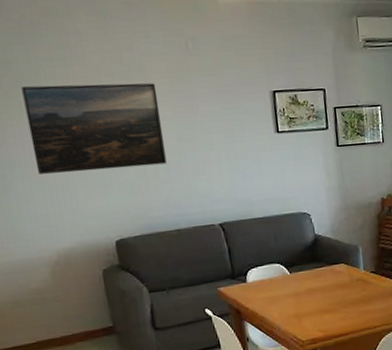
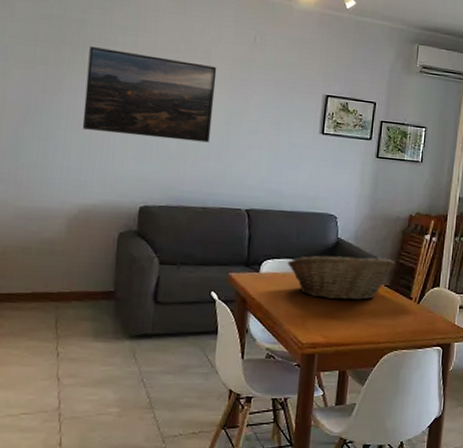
fruit basket: none [271,245,376,296] -> present [287,253,395,301]

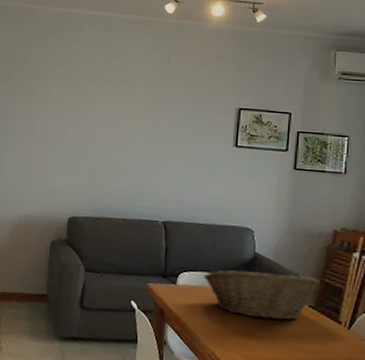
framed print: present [82,47,217,143] -> none [23,78,135,158]

